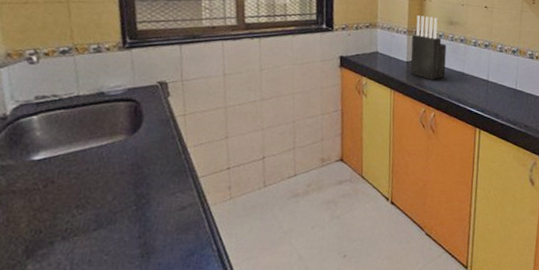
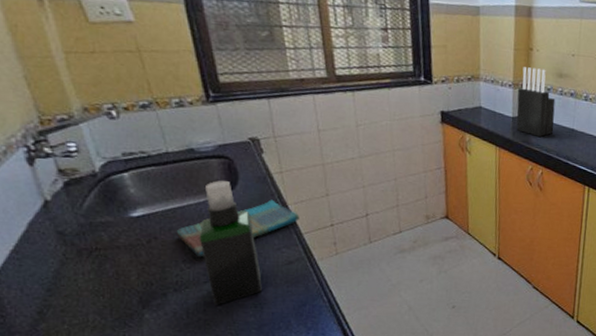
dish towel: none [74,142,198,203] -> present [176,199,300,258]
spray bottle: none [95,123,153,255] -> present [199,181,262,305]

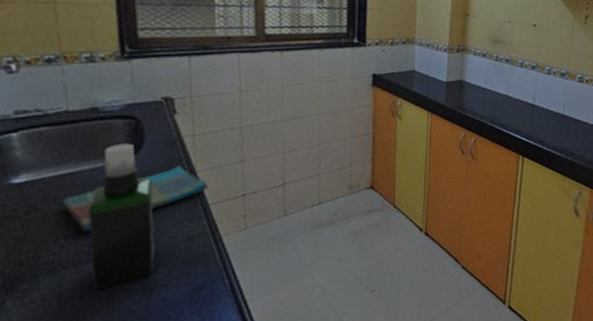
knife block: present [516,67,556,137] -> none [450,32,491,103]

